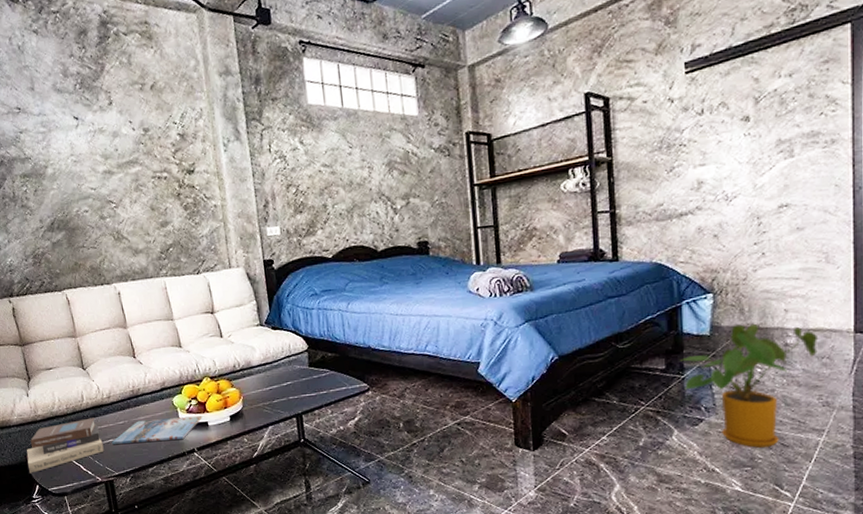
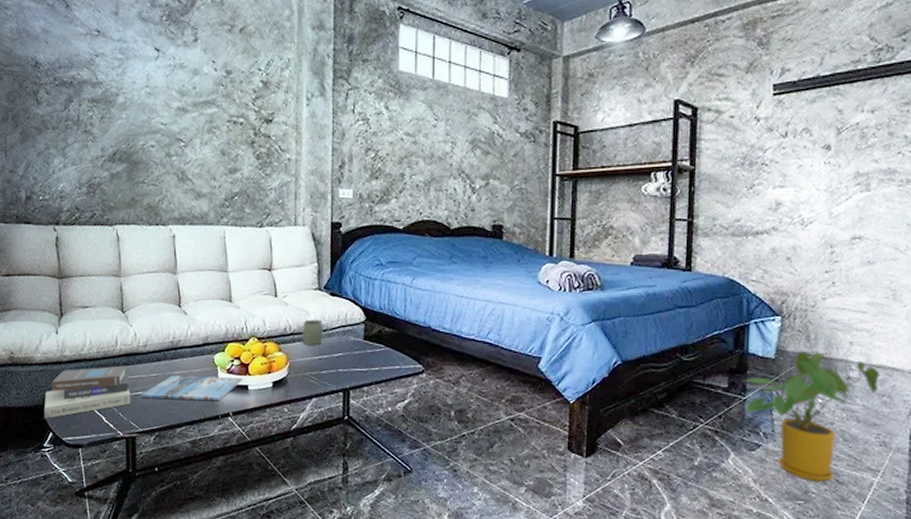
mug: none [249,353,277,378] -> present [301,319,331,345]

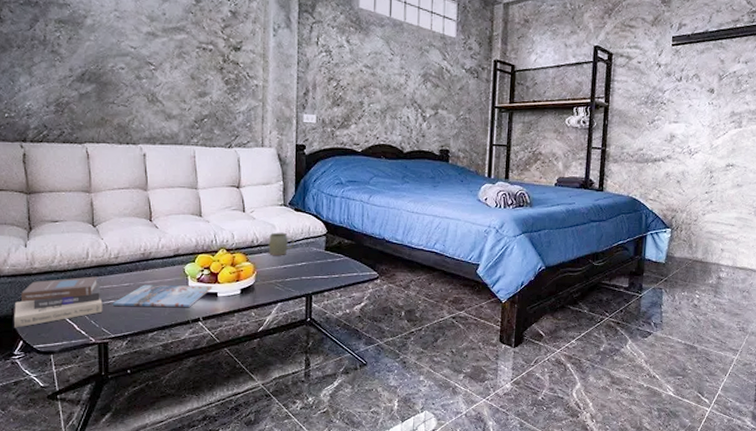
house plant: present [744,351,881,483] -> none [641,257,743,361]

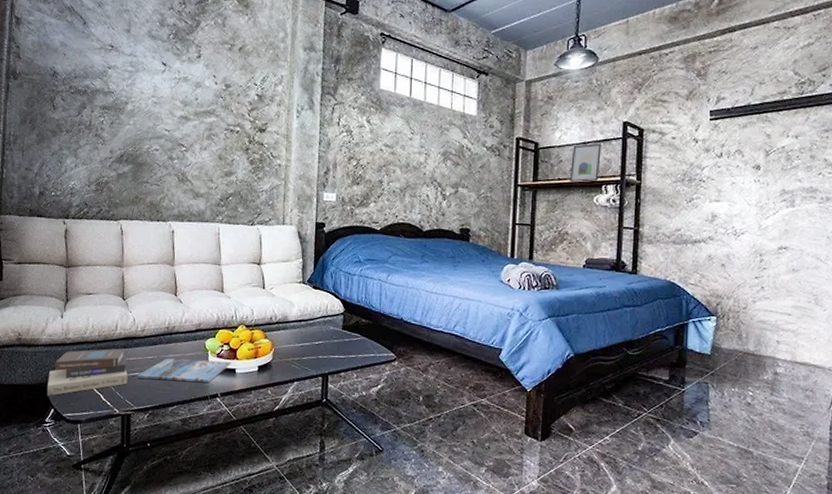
mug: present [268,232,295,255] -> none [286,309,313,333]
picture frame: none [544,66,574,105] -> present [570,143,602,183]

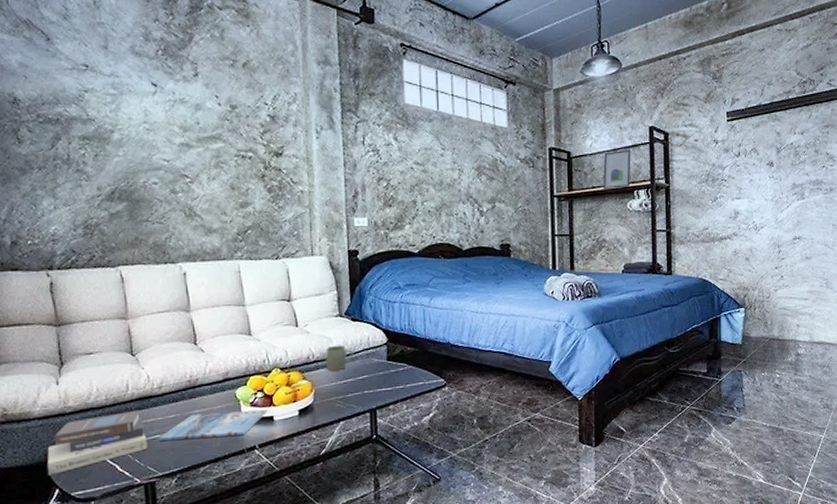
mug: none [286,309,313,333] -> present [325,345,354,370]

